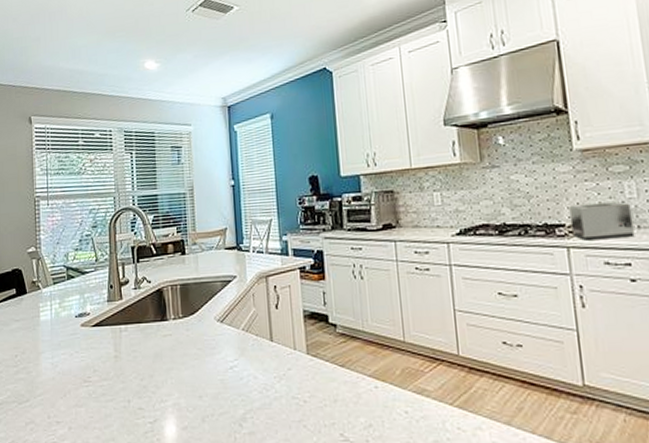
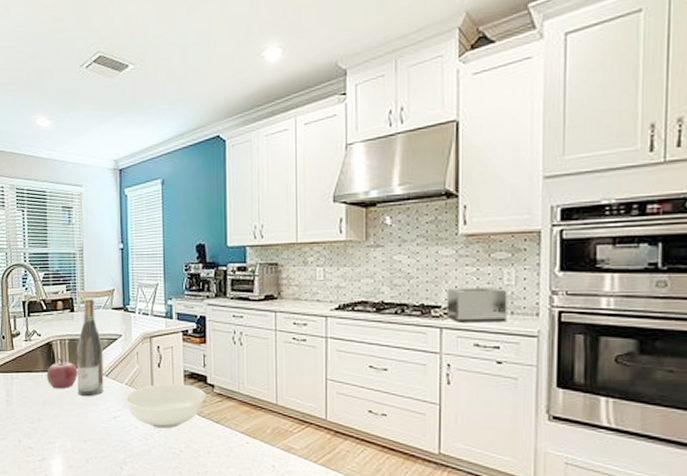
fruit: none [157,305,191,340] -> present [46,358,78,389]
wine bottle: none [188,239,219,345] -> present [76,299,104,396]
bowl: none [243,325,328,377] -> present [126,383,206,429]

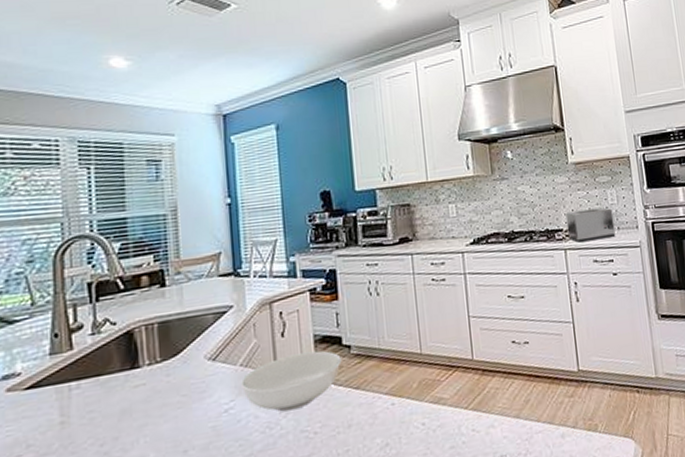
fruit: present [46,358,78,389] -> none [124,348,173,391]
wine bottle: present [76,299,104,396] -> none [169,267,211,392]

